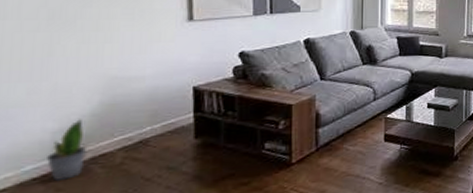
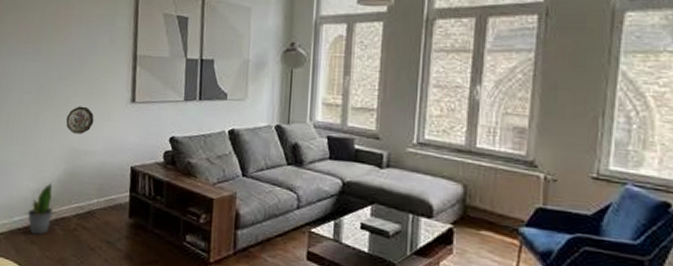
decorative plate: none [97,29,139,60] -> present [66,106,94,134]

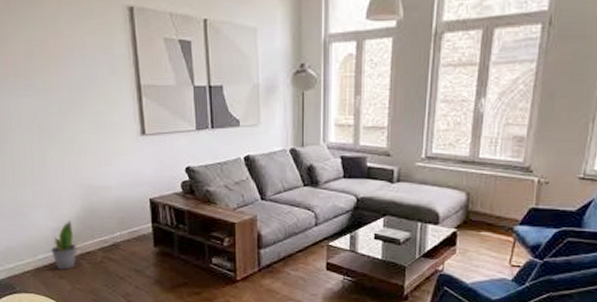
decorative plate: present [66,106,94,134] -> none [75,142,105,170]

